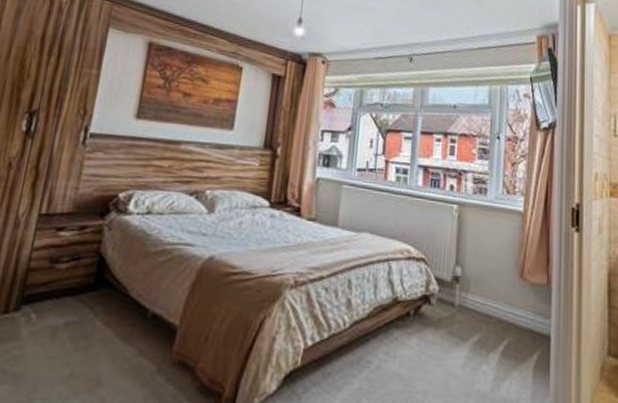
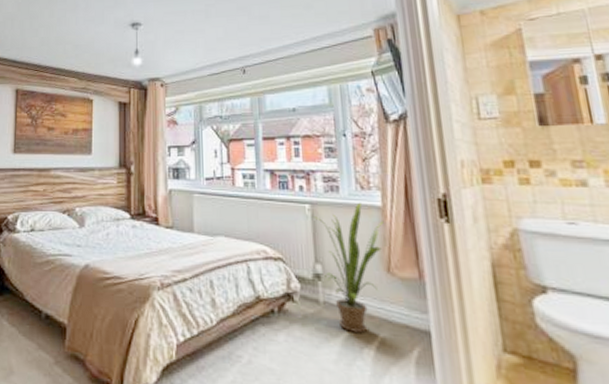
house plant: none [460,206,523,337] -> present [314,202,384,333]

